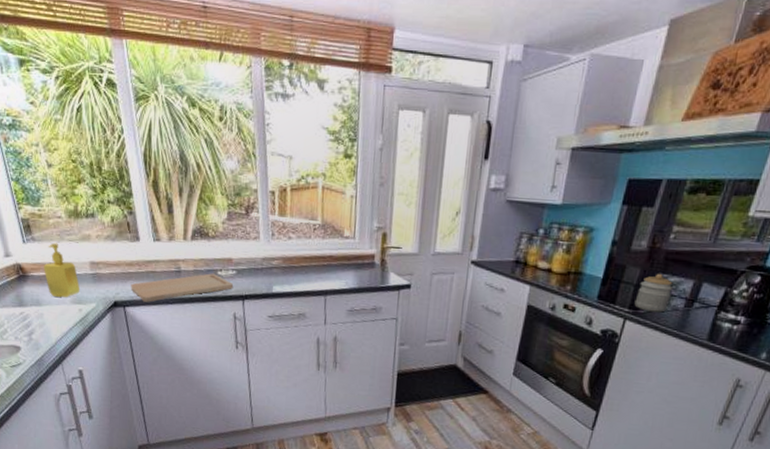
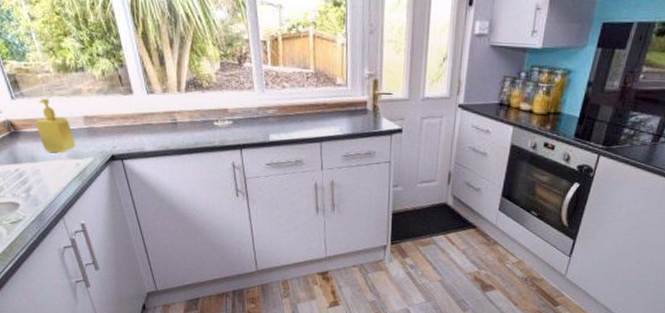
cutting board: present [131,273,234,302] -> none [127,124,231,155]
jar: present [634,273,674,313] -> none [607,111,643,148]

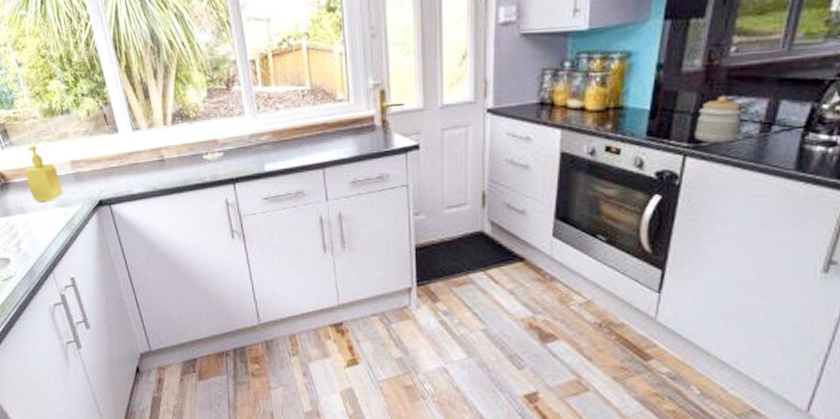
jar: none [607,111,643,148] -> present [694,95,743,143]

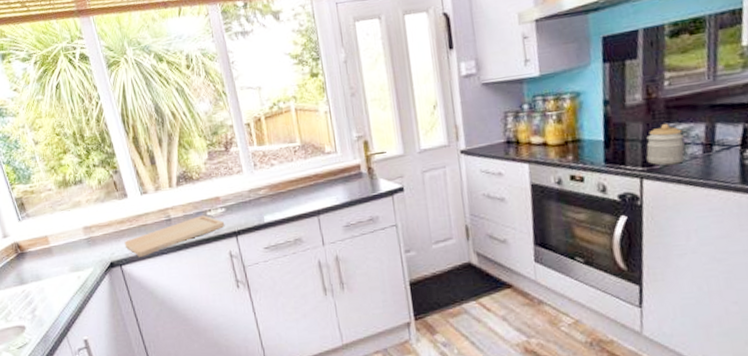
soap dispenser: present [24,145,64,203] -> none [40,215,77,269]
cutting board: none [114,158,222,197] -> present [124,215,225,257]

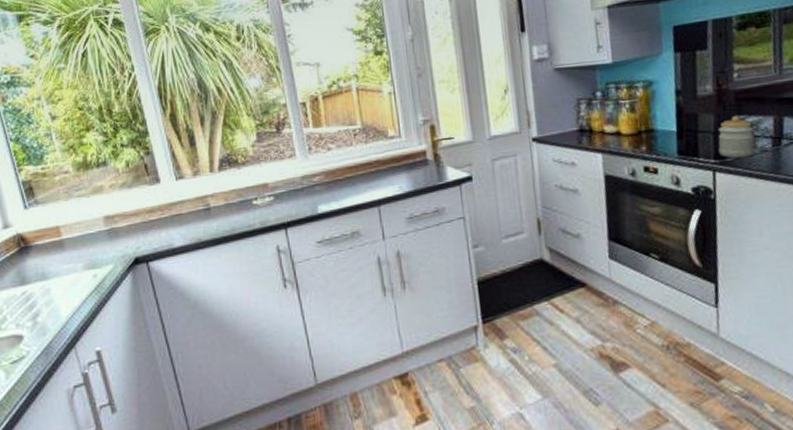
cutting board: present [124,215,225,257] -> none [153,204,273,252]

